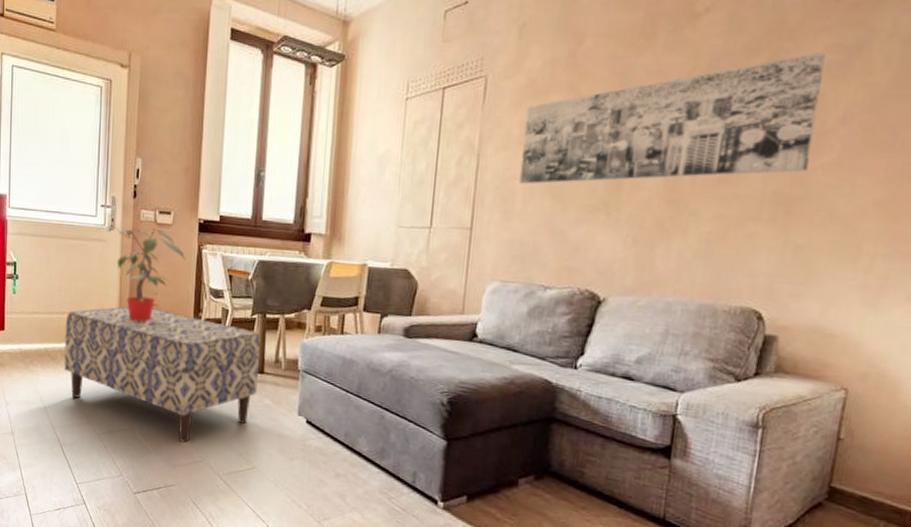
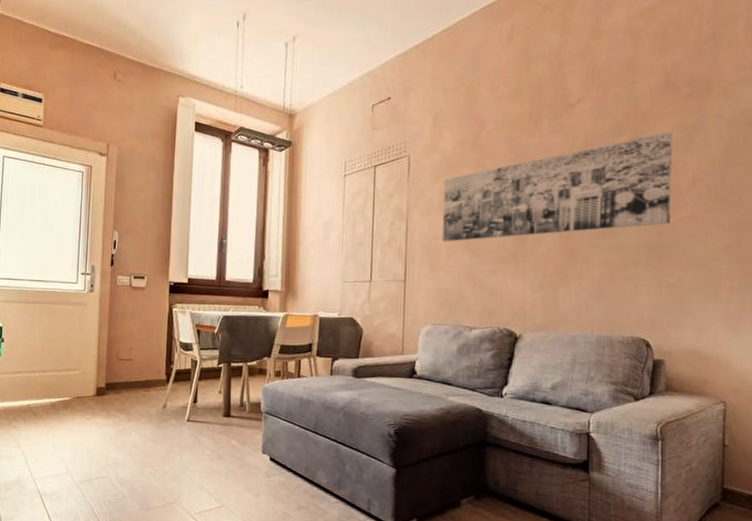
bench: present [64,306,260,443] -> none [45,362,226,486]
potted plant: present [96,226,186,322] -> none [77,291,158,375]

